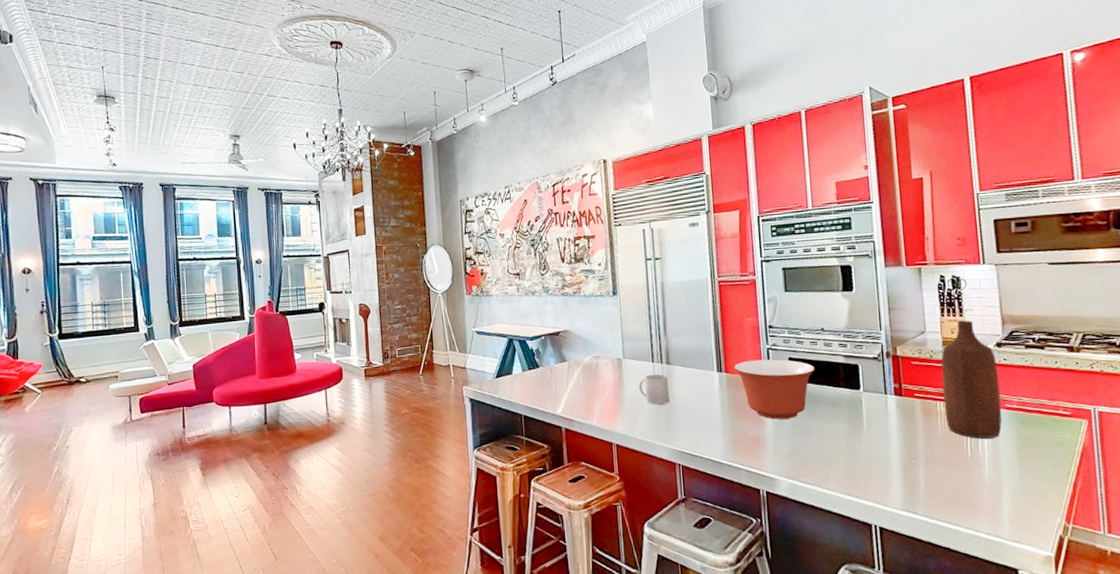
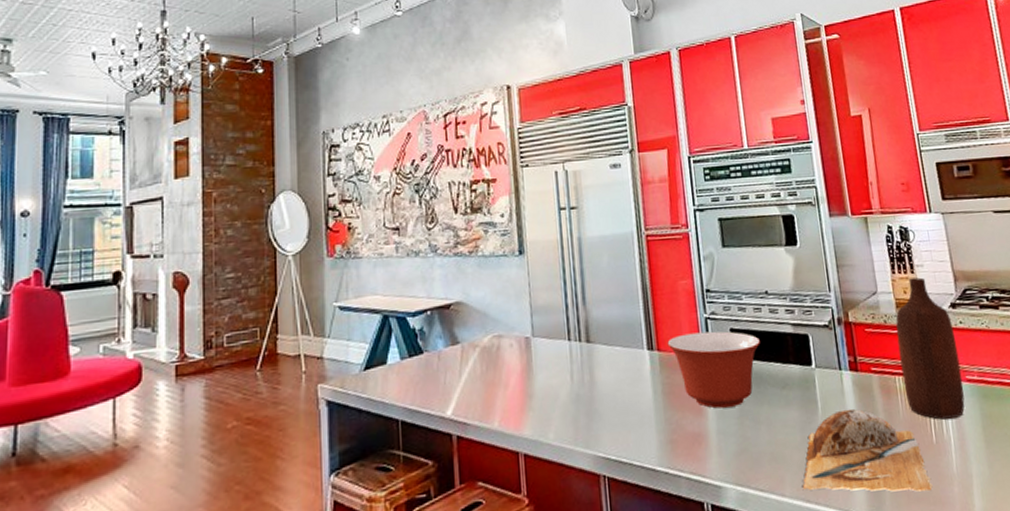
mug: present [639,374,670,405] -> none [552,356,591,398]
chopping board: none [845,426,964,495] -> present [802,409,933,492]

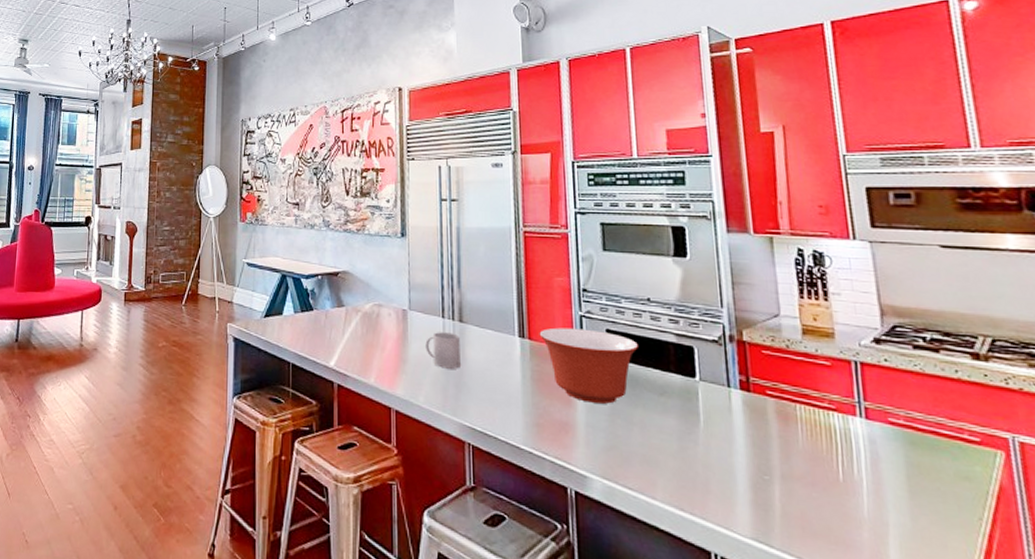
mug: none [552,356,591,398] -> present [425,332,461,369]
chopping board: present [802,409,933,492] -> none [676,427,835,530]
bottle: present [895,277,965,420] -> none [800,305,885,460]

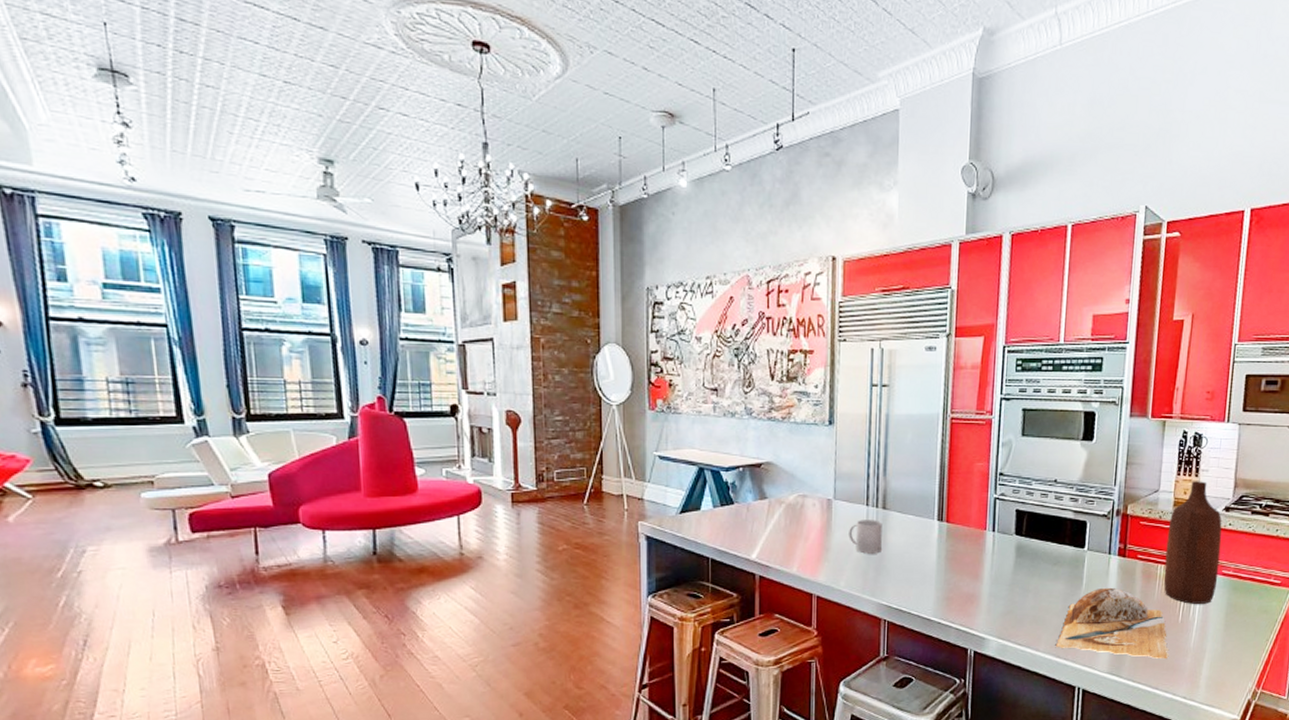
mixing bowl: present [539,327,639,404] -> none [956,510,1043,576]
chopping board: none [676,427,835,530] -> present [1055,587,1170,659]
bottle: none [800,305,885,460] -> present [1164,481,1222,604]

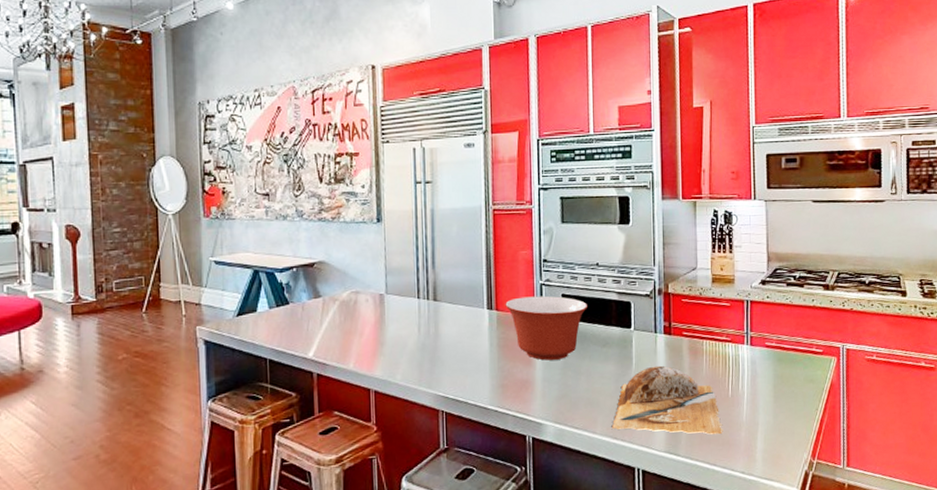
mug: present [849,520,882,554] -> none [402,312,435,346]
mixing bowl: none [956,510,1043,576] -> present [505,295,588,361]
bottle: present [1164,481,1222,604] -> none [709,257,762,378]

